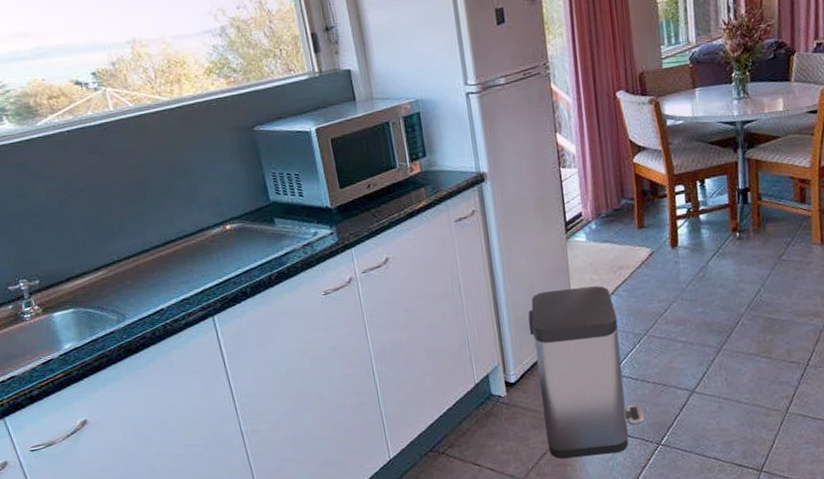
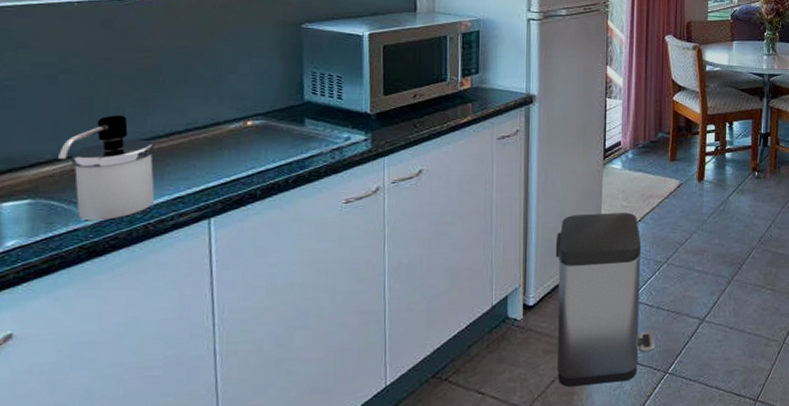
soap dispenser: none [84,229,167,324] -> present [57,115,155,221]

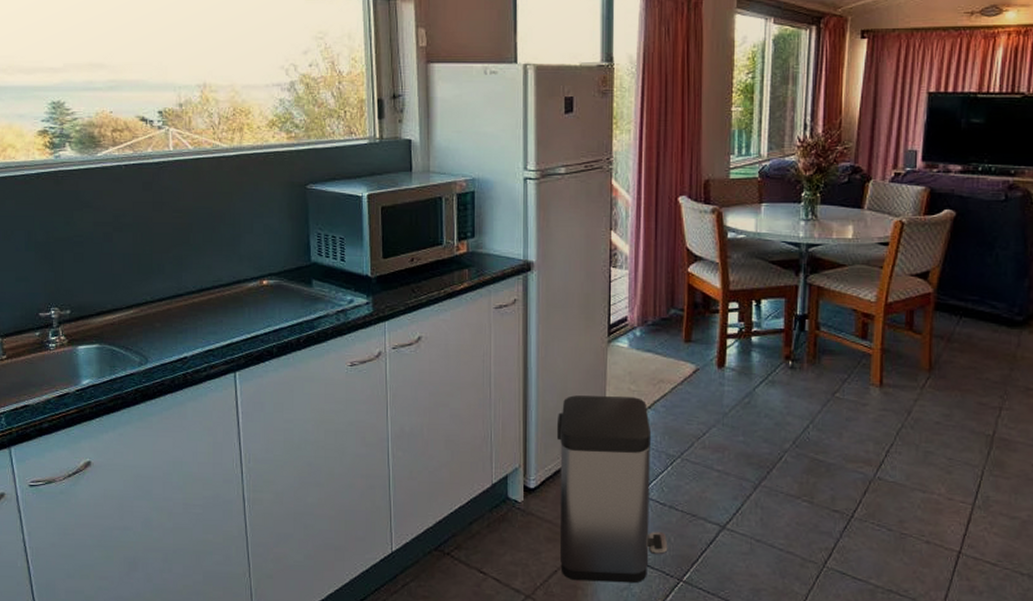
soap dispenser: present [57,115,155,221] -> none [115,270,191,367]

